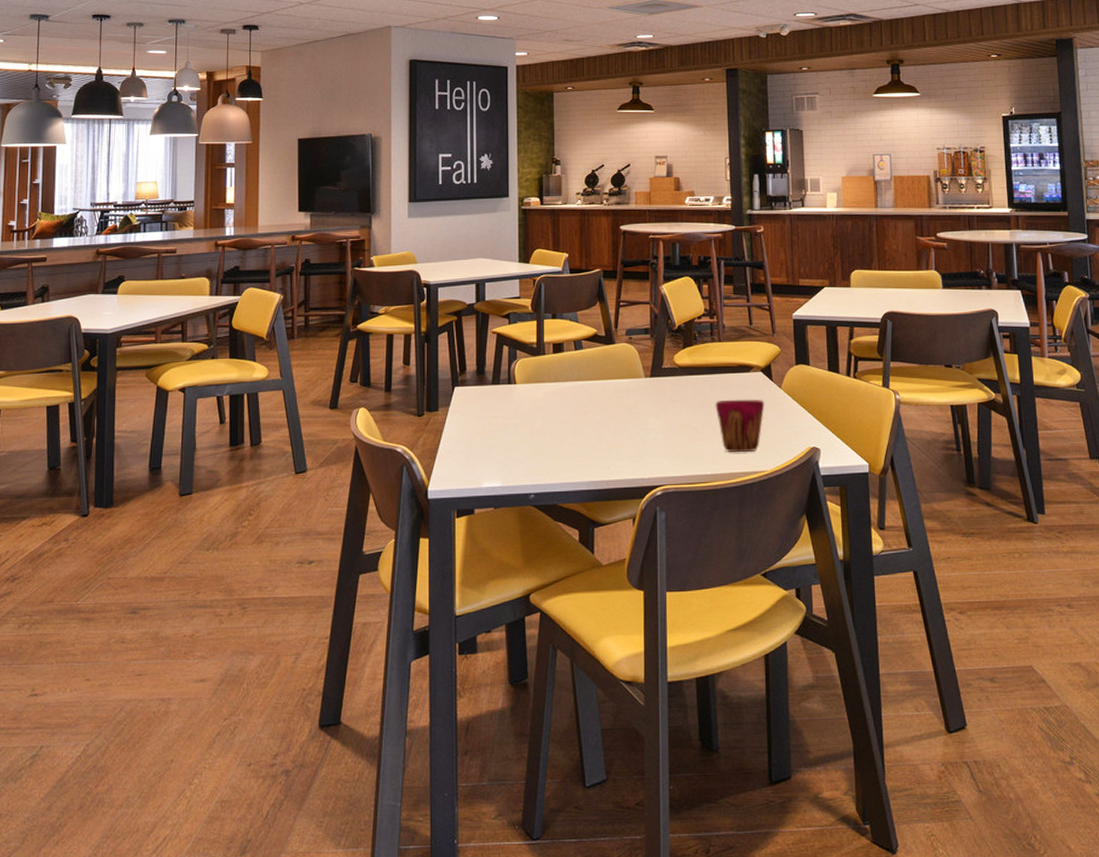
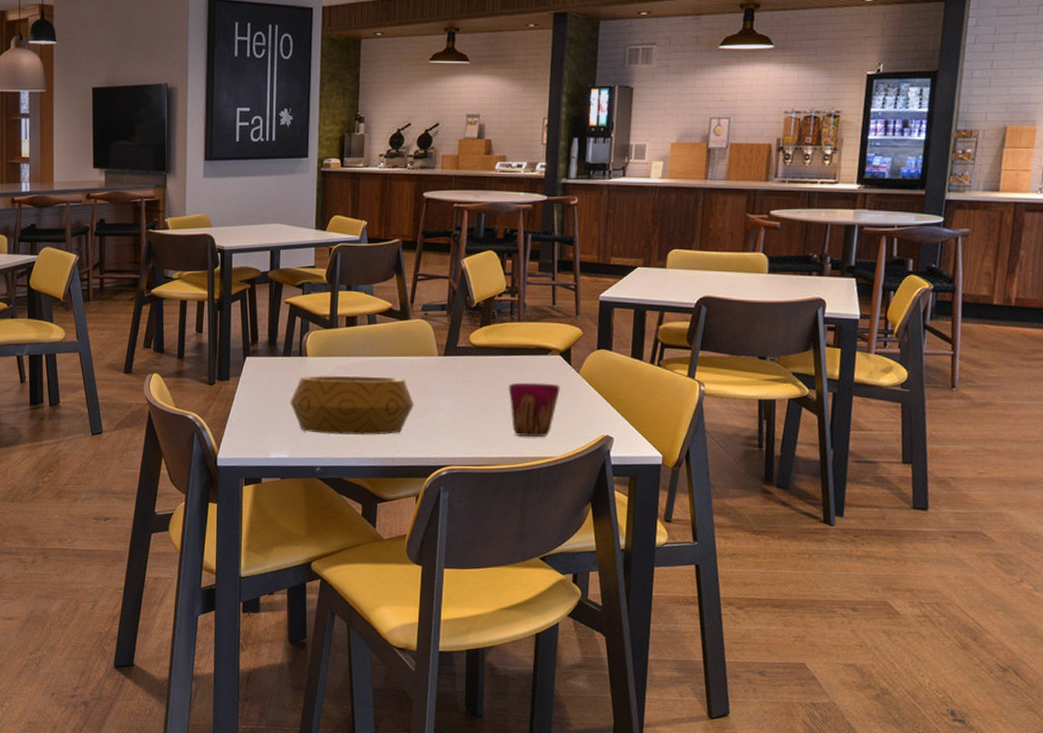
decorative bowl: none [500,400,624,461] -> present [289,375,414,436]

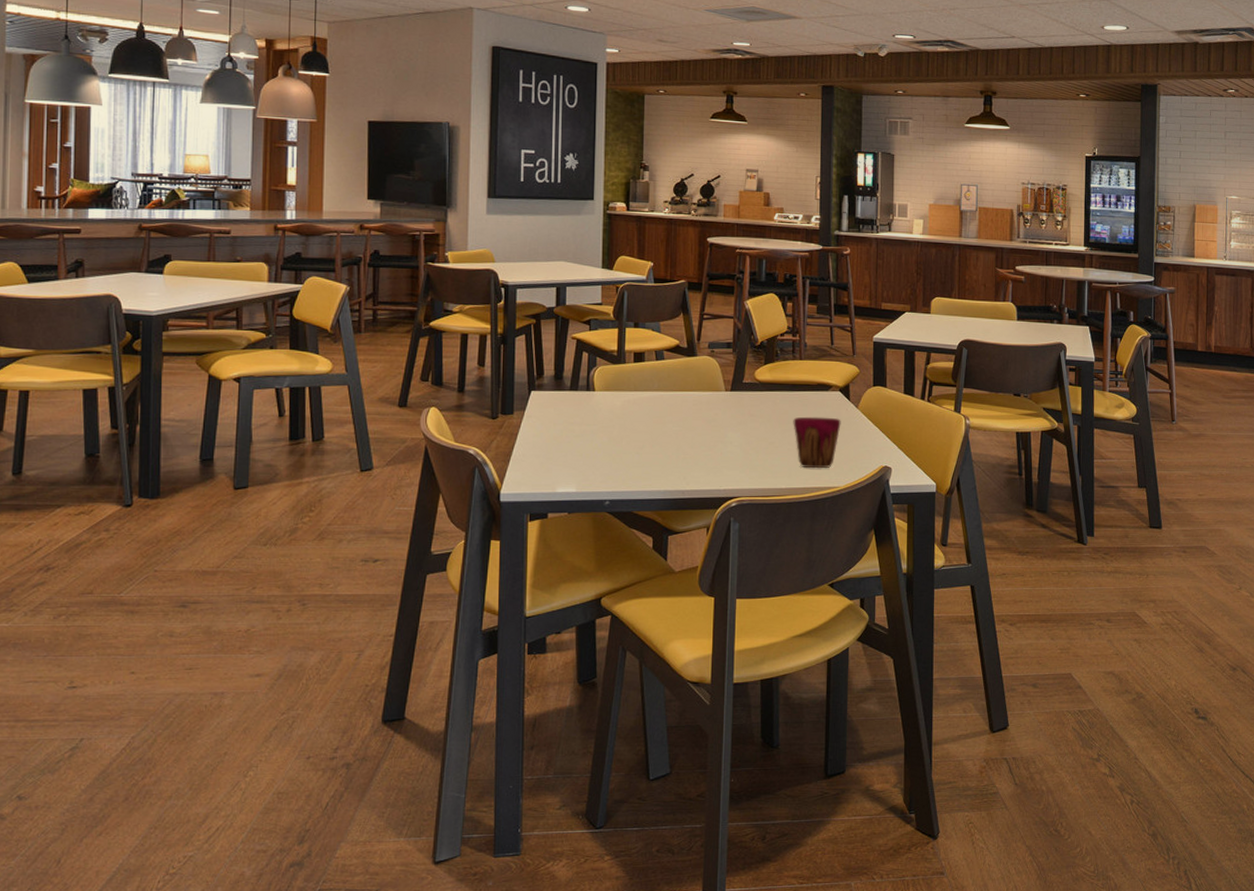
decorative bowl: present [289,375,414,436] -> none [577,409,703,469]

